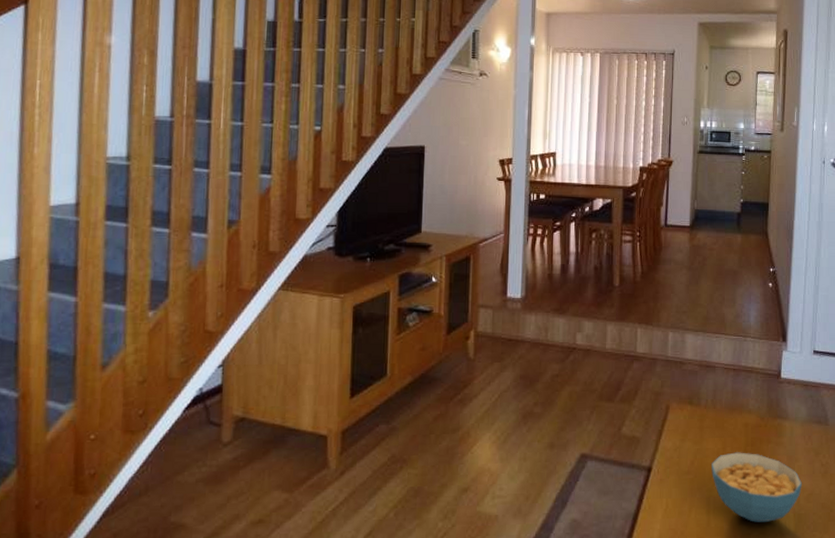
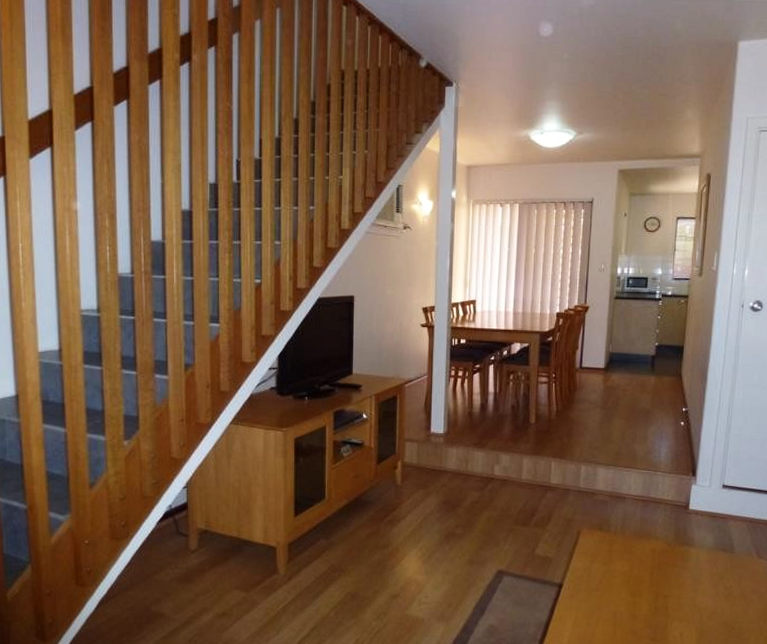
cereal bowl: present [711,452,802,523] -> none [619,574,705,635]

